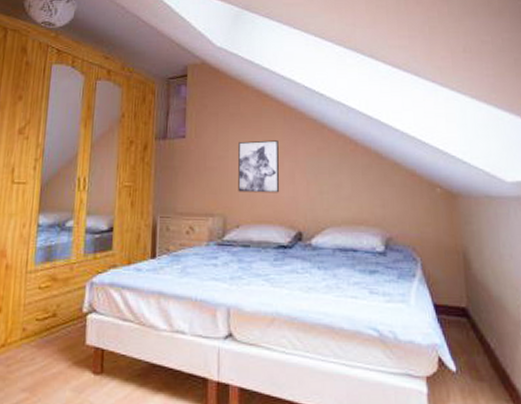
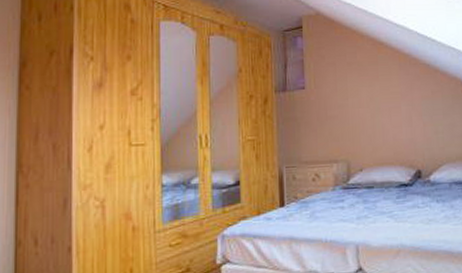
wall art: present [238,140,280,193] -> none [357,86,399,138]

